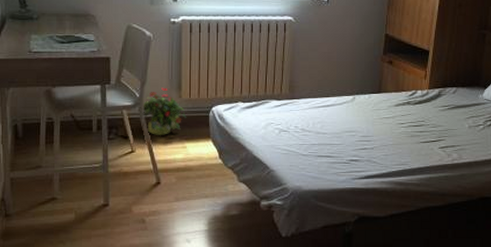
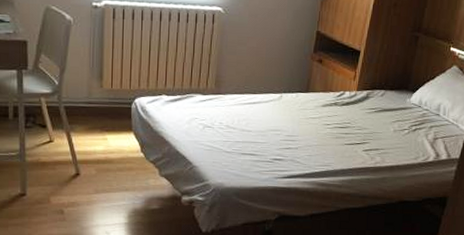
potted plant: present [141,87,187,135] -> none [60,75,108,126]

